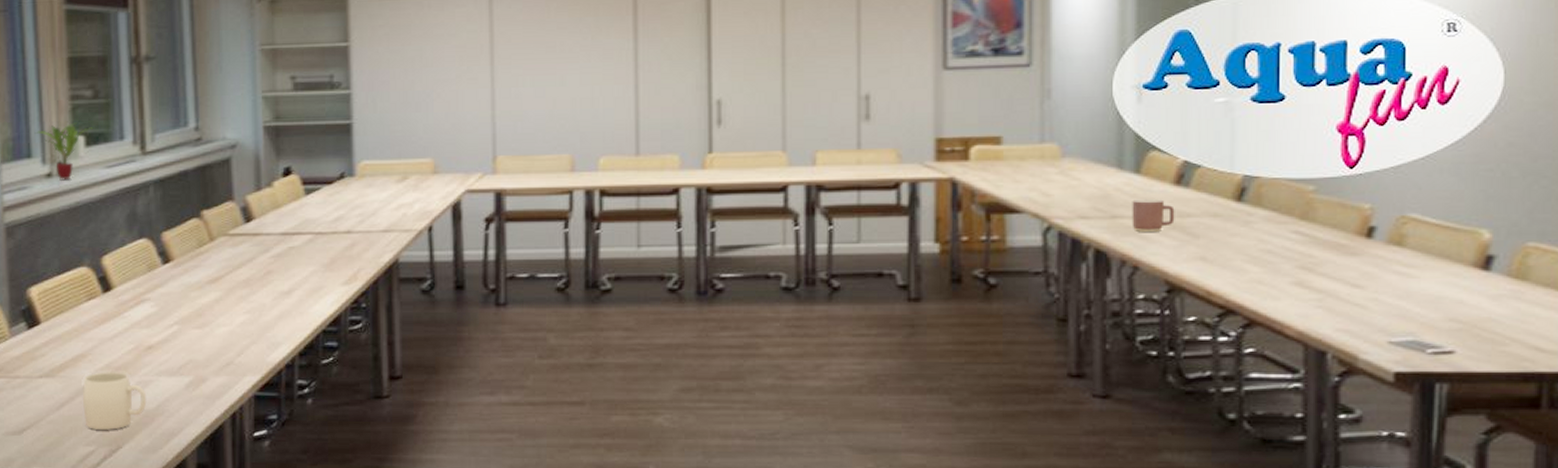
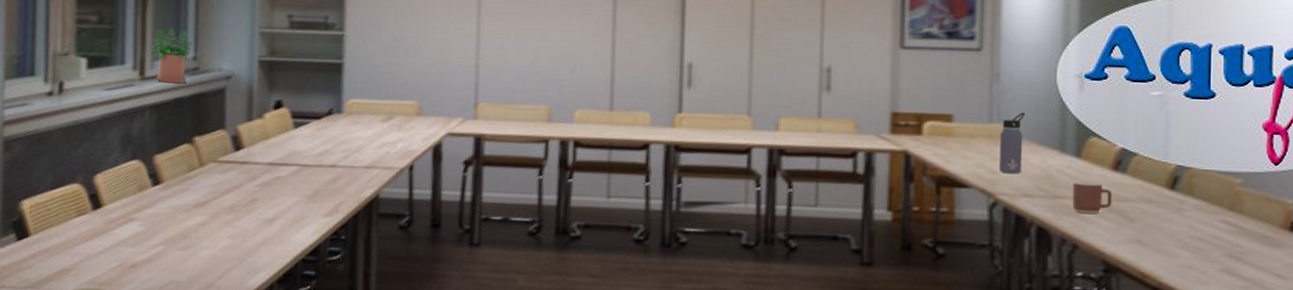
potted plant: present [34,122,95,179] -> none [39,45,98,99]
potted plant: none [150,97,192,156] -> present [151,27,192,84]
water bottle: none [1053,129,1080,196] -> present [1000,112,1025,174]

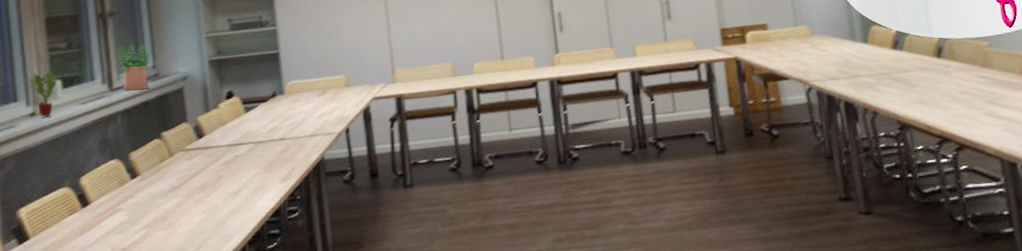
potted plant: none [39,45,98,99] -> present [19,69,70,117]
water bottle: present [1000,112,1025,174] -> none [805,14,826,64]
mug: present [1072,182,1113,213] -> none [865,60,897,86]

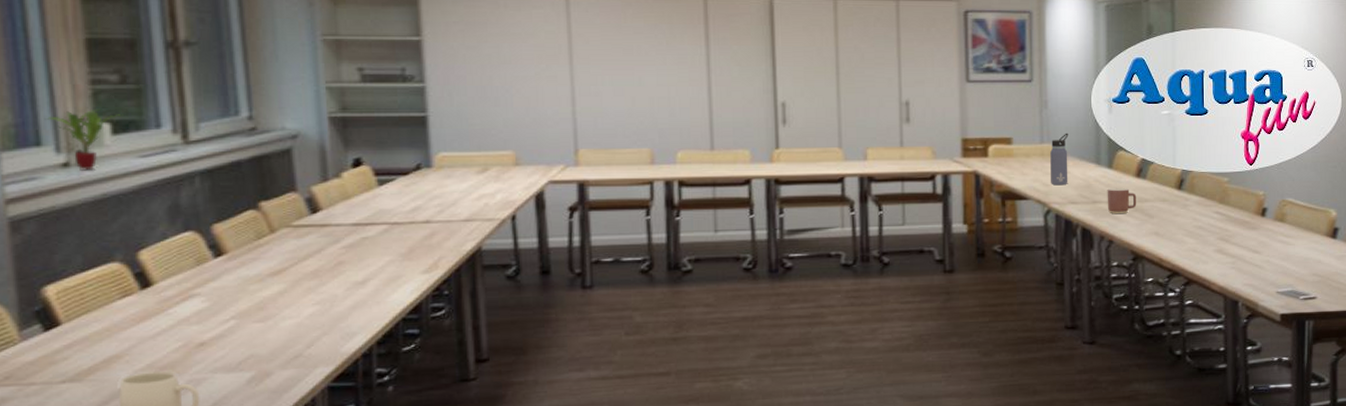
potted plant: present [115,43,150,91] -> none [193,85,244,146]
water bottle: none [805,14,826,64] -> present [1050,133,1069,186]
mug: none [865,60,897,86] -> present [1107,188,1137,213]

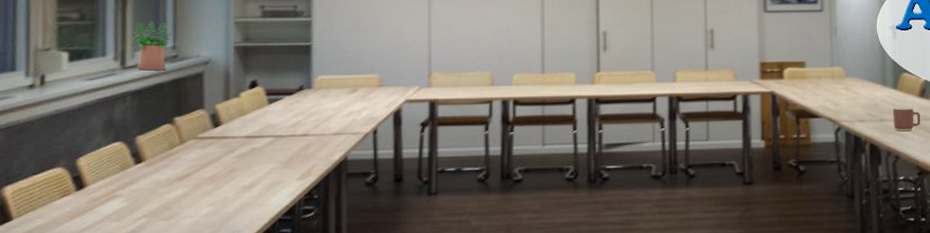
potted plant: present [44,108,123,169] -> none [20,40,79,90]
potted plant: none [193,85,244,146] -> present [131,21,171,71]
water bottle: present [1050,133,1069,186] -> none [840,57,857,105]

